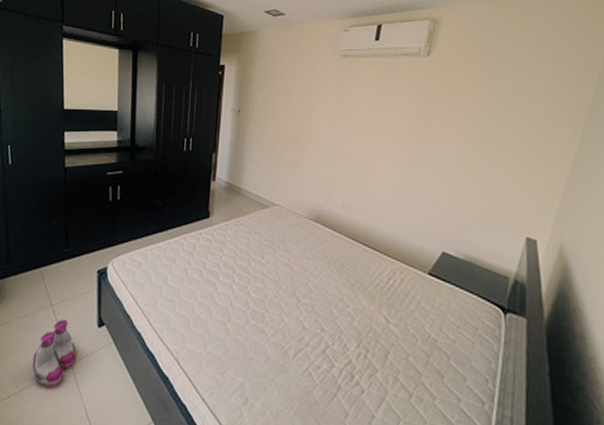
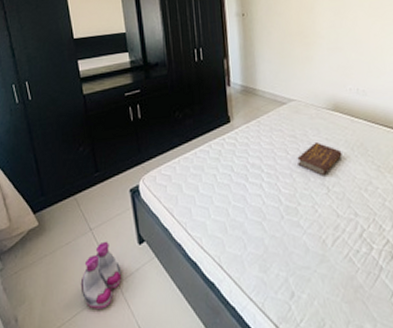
book: none [271,250,318,285] -> present [297,141,342,175]

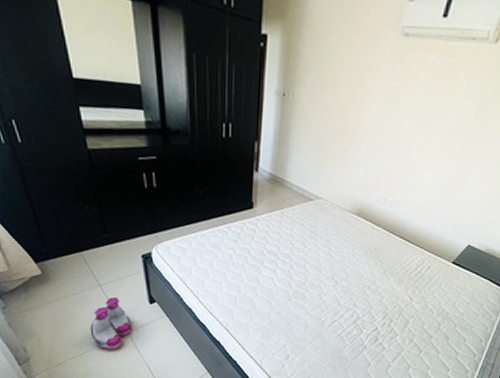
book: present [297,141,342,175] -> none [313,240,356,270]

